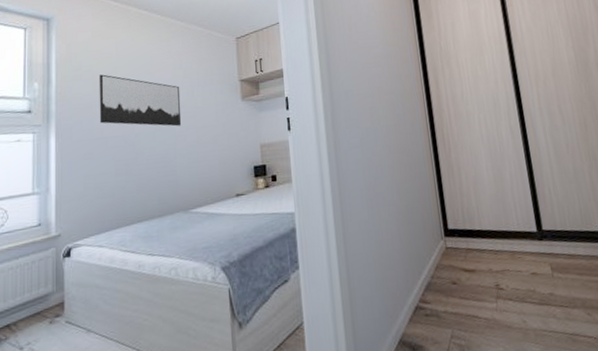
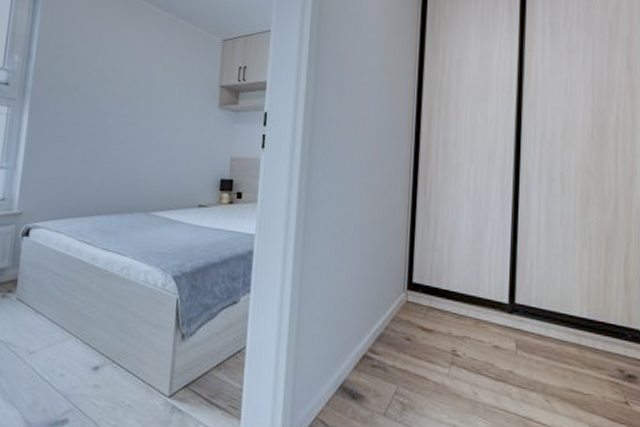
wall art: present [99,74,182,127] -> none [73,57,158,124]

